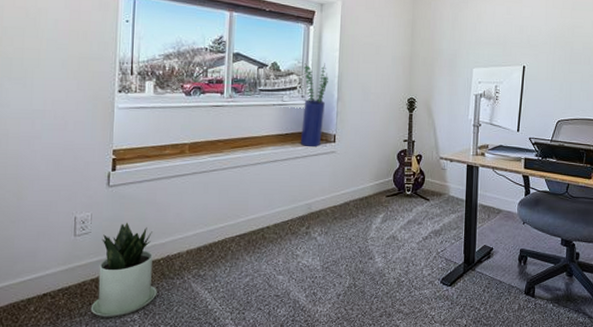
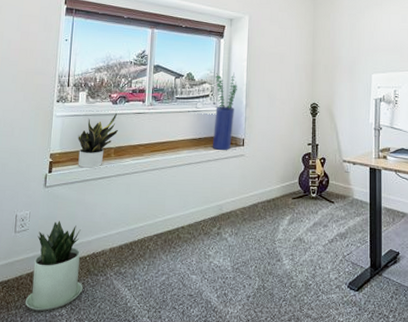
potted plant: none [145,106,194,166] -> present [78,113,119,168]

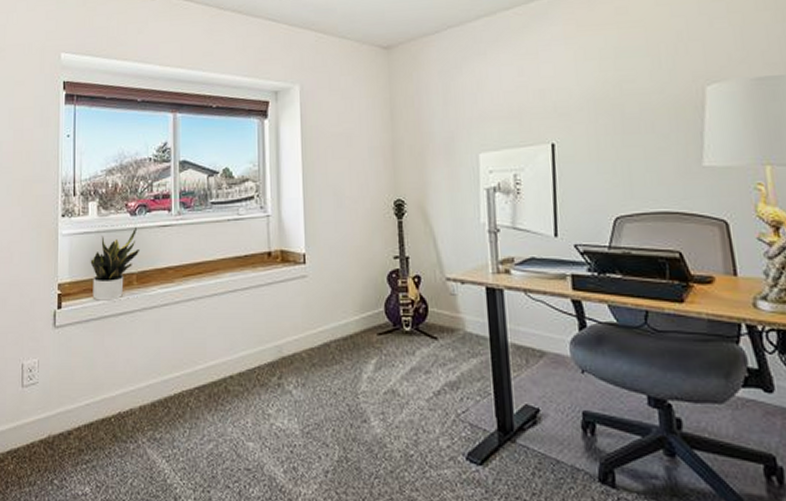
planter: present [25,220,83,311] -> none [40,370,109,489]
vase: present [212,72,237,151] -> none [260,163,291,272]

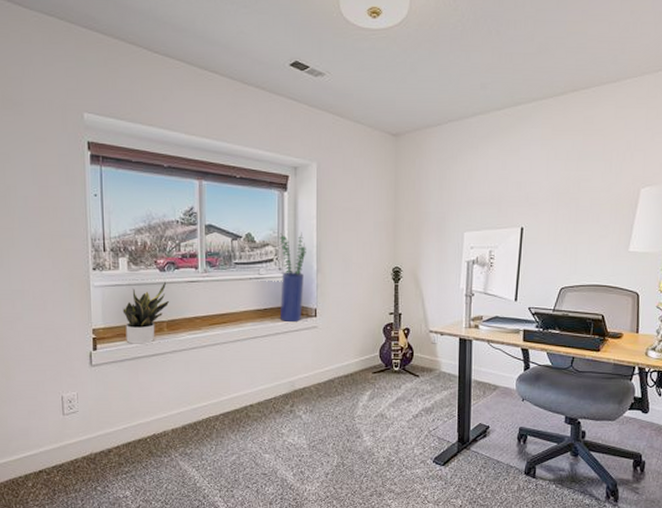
vase: none [260,163,291,272] -> present [279,232,306,323]

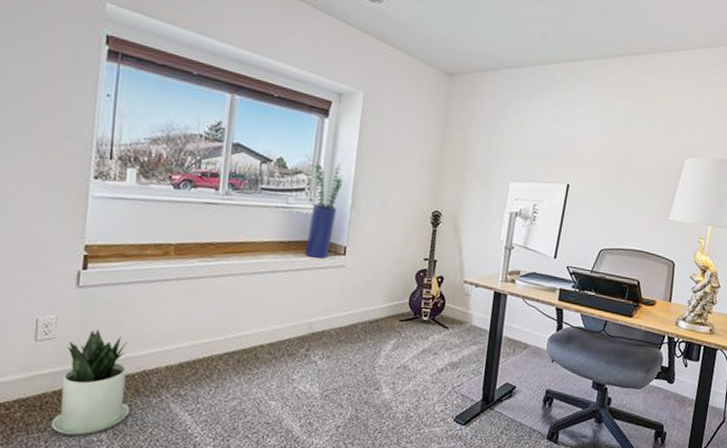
planter: none [84,401,146,493] -> present [51,329,130,436]
potted plant: present [122,282,170,344] -> none [124,201,182,268]

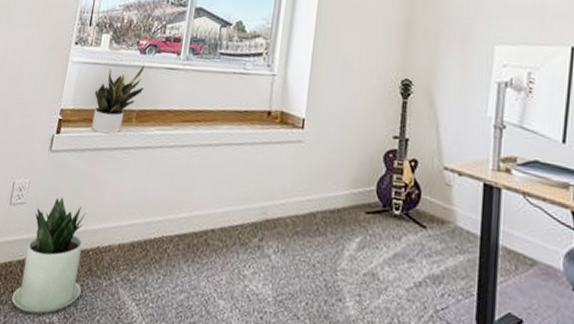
potted plant: none [124,201,182,268] -> present [91,66,145,134]
vase: present [304,161,342,260] -> none [260,24,301,133]

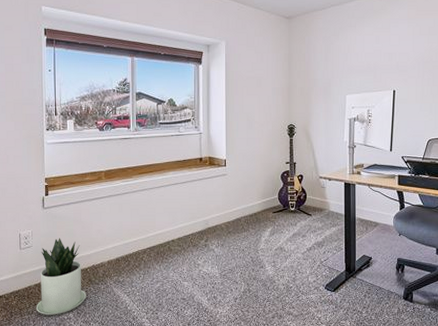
potted plant: present [91,66,145,134] -> none [69,139,107,190]

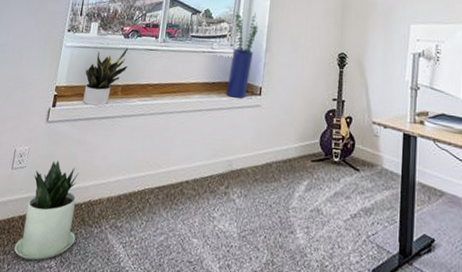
potted plant: none [69,139,107,190] -> present [83,48,128,106]
vase: none [195,97,217,171] -> present [226,11,258,99]

